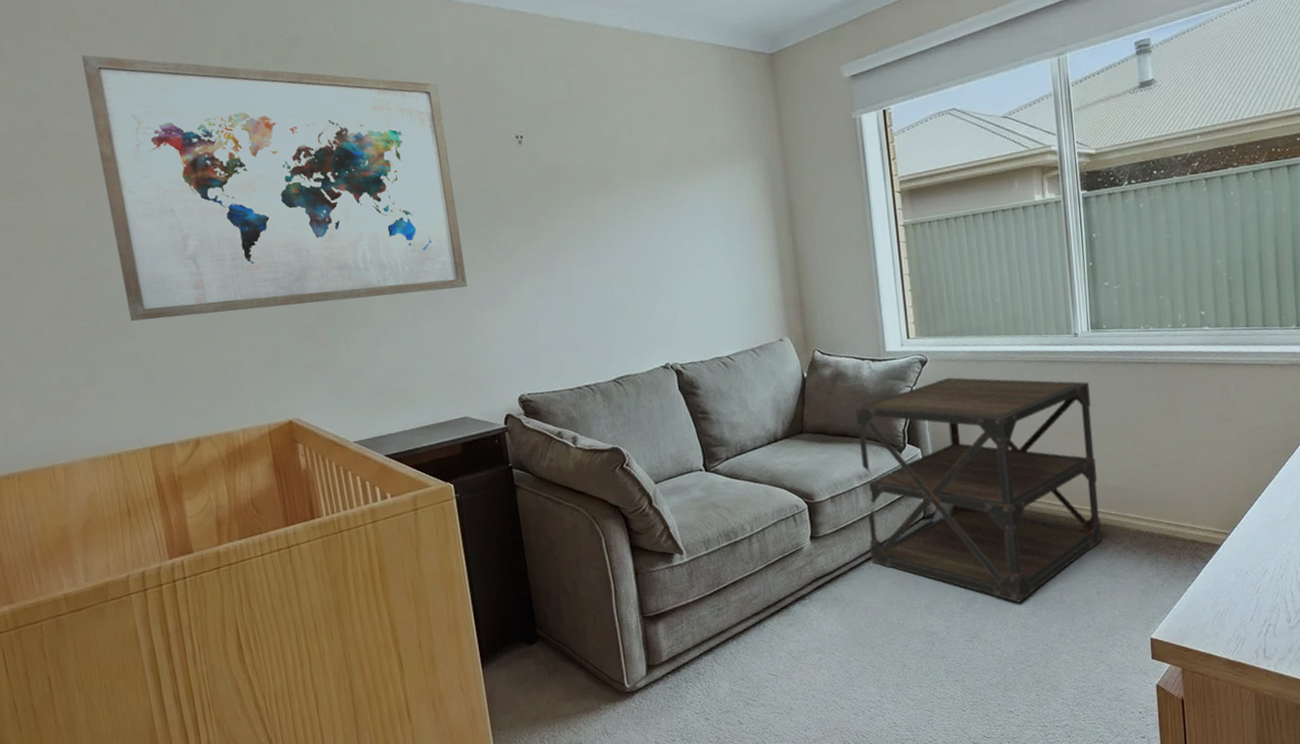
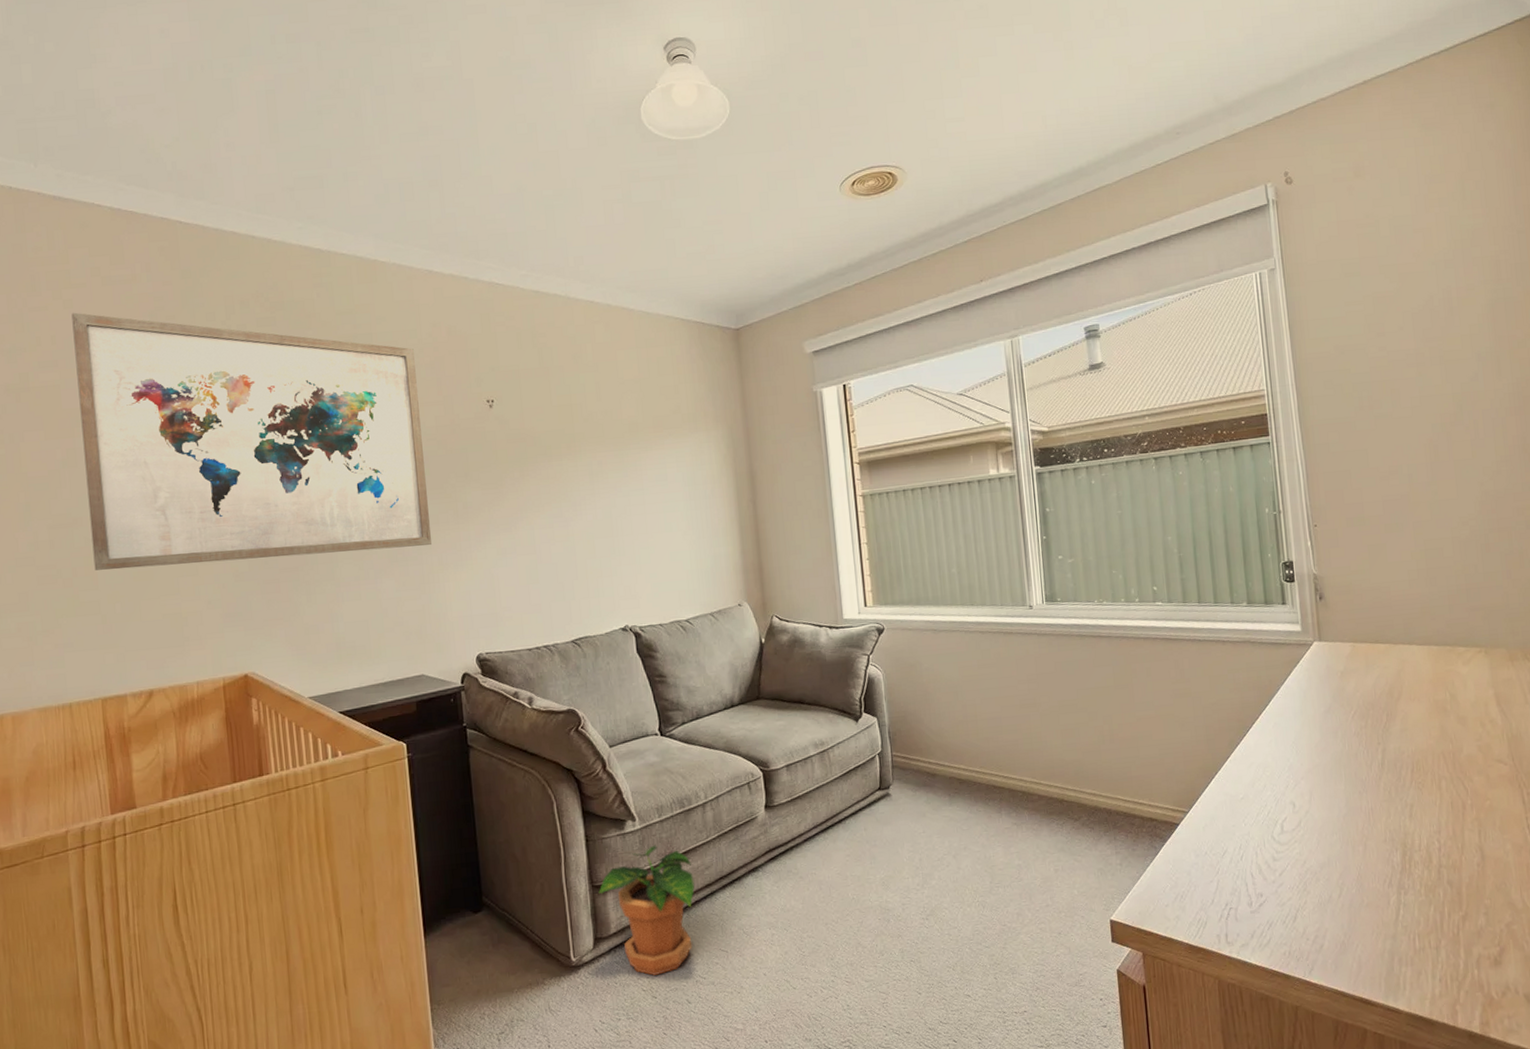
potted plant: none [649,576,743,699] -> present [598,844,695,976]
side table: present [855,377,1103,603] -> none [812,646,1060,880]

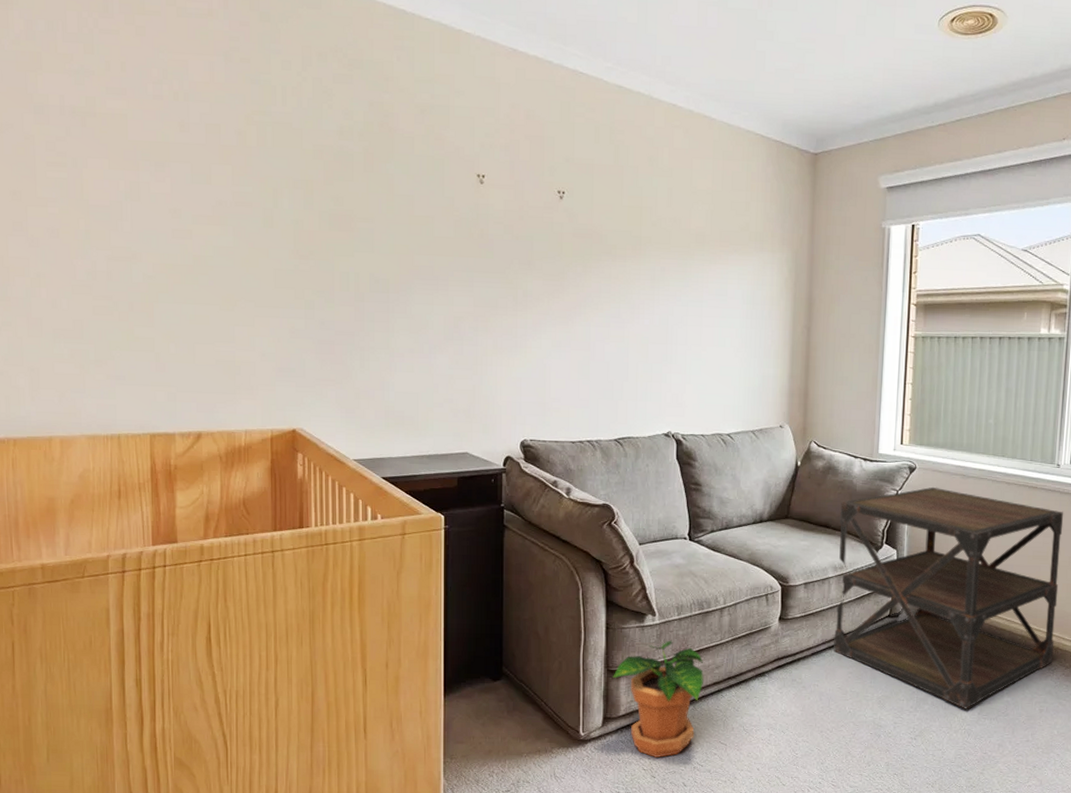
wall art: present [71,312,431,570] -> none [143,40,490,328]
side table: none [812,646,1060,880] -> present [833,486,1064,709]

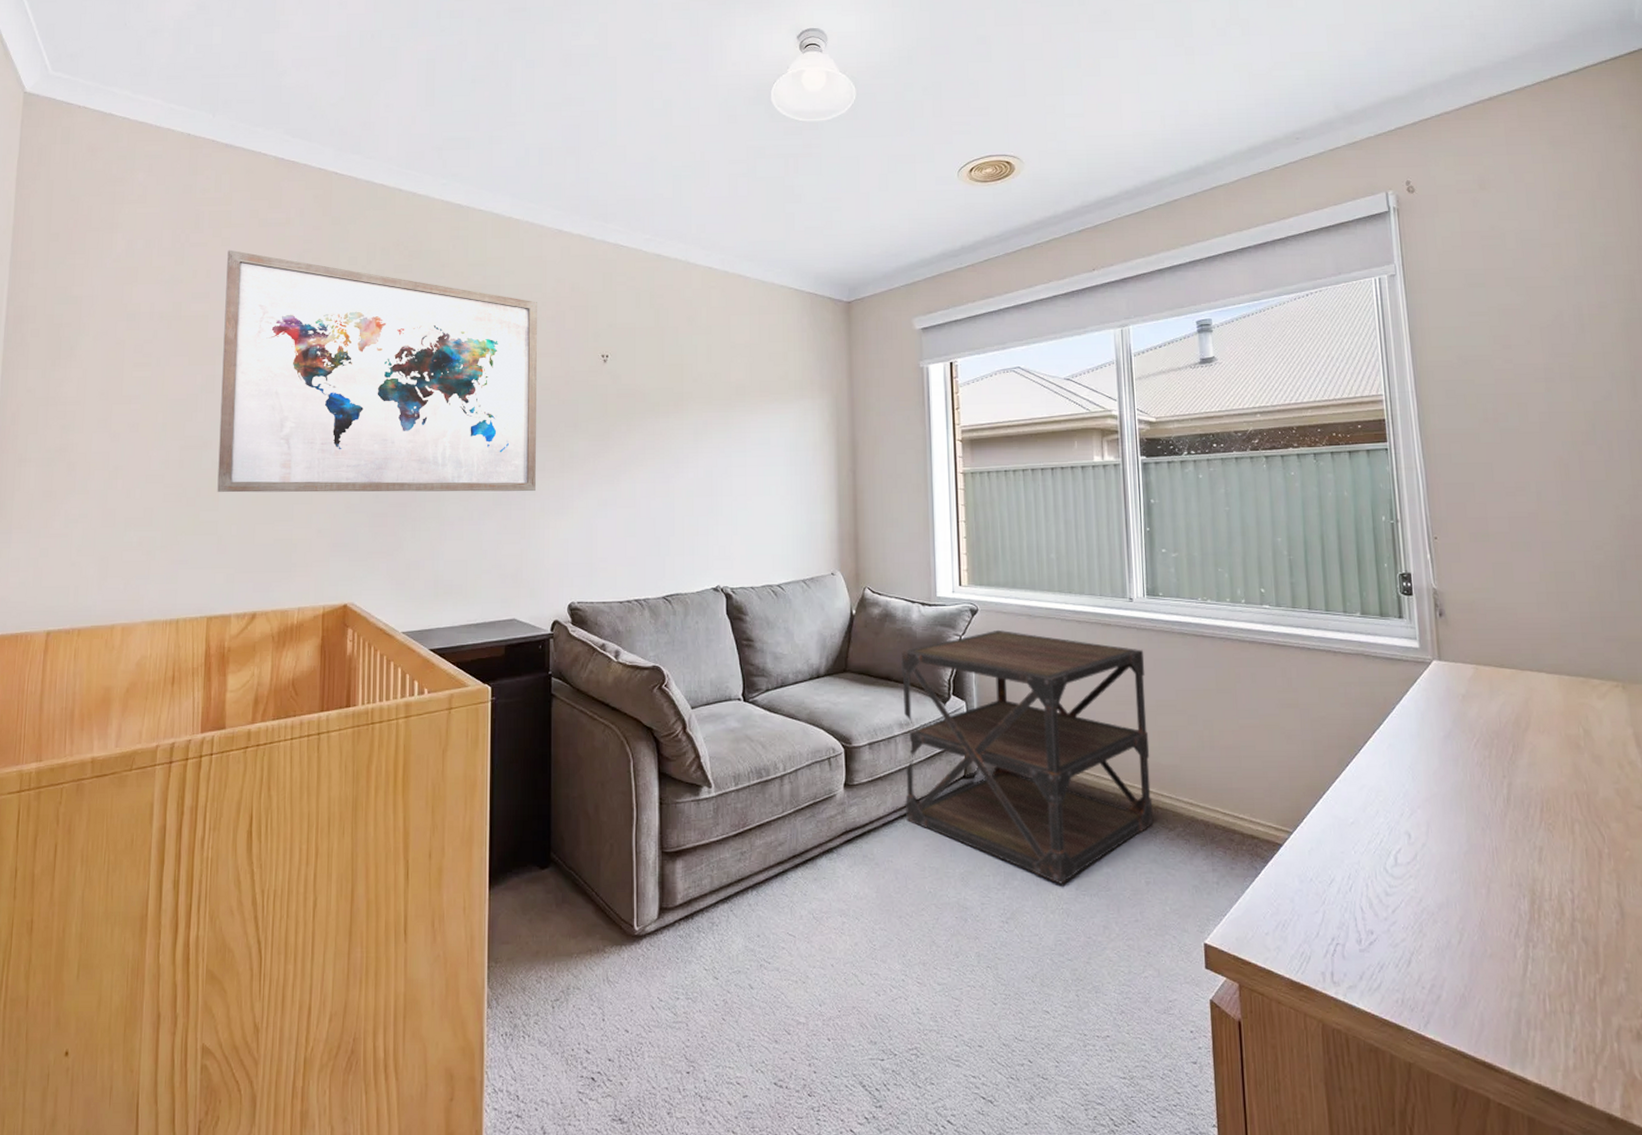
wall art: none [143,40,490,328] -> present [217,249,537,493]
potted plant: present [613,640,704,757] -> none [668,814,766,954]

